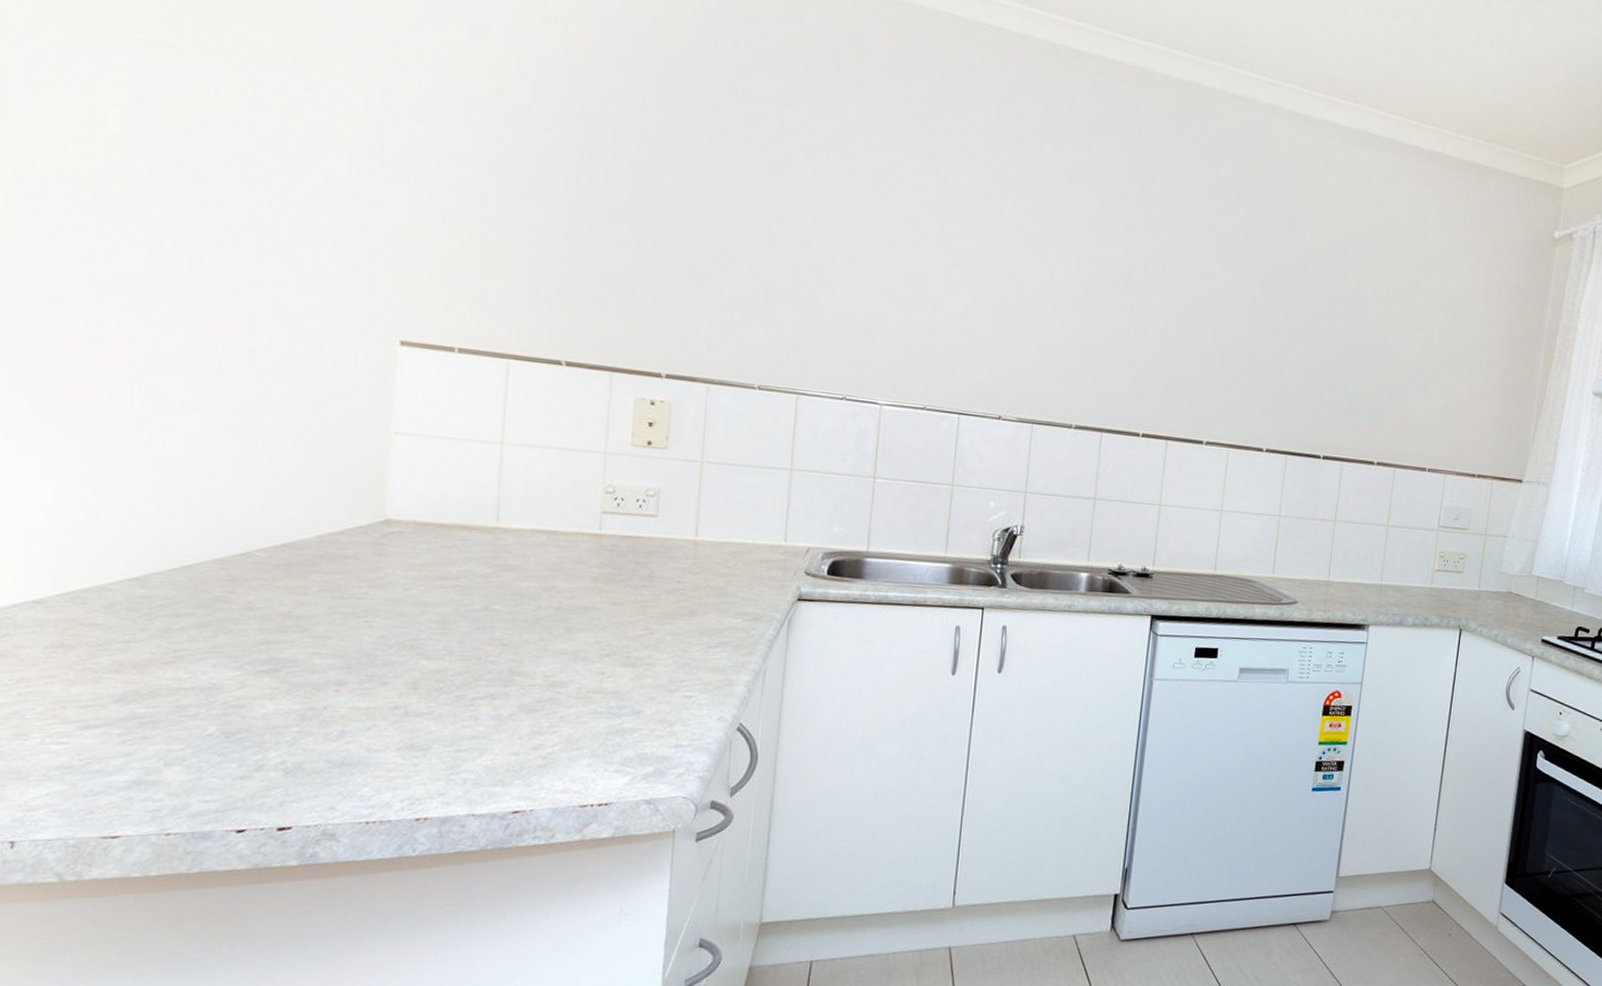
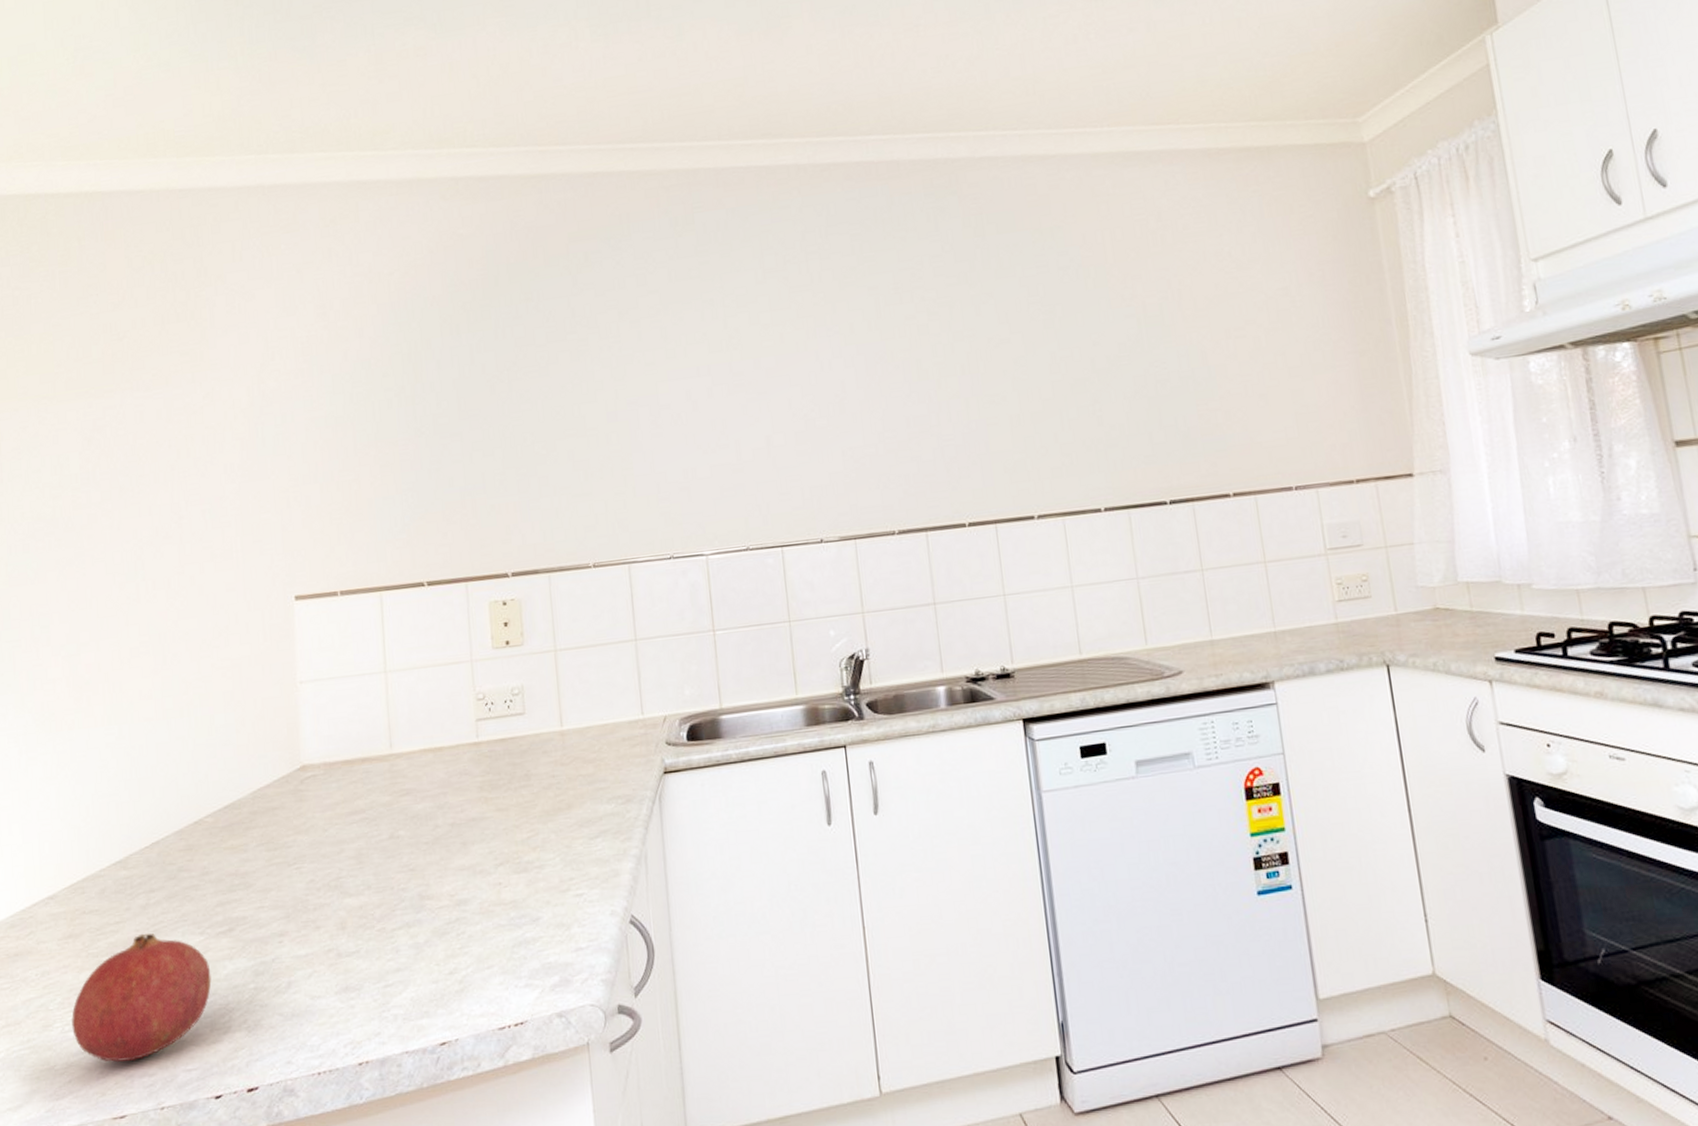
fruit: none [55,657,245,785] -> present [71,933,212,1062]

